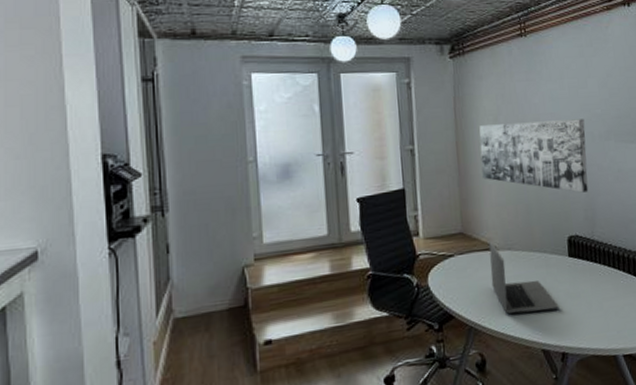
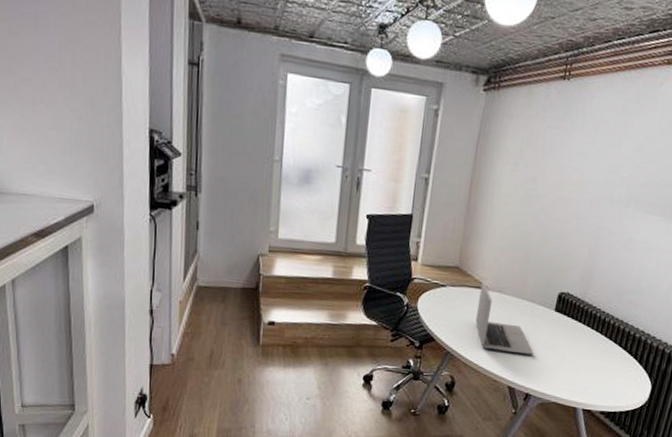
wall art: present [479,119,589,193] -> none [488,167,608,254]

